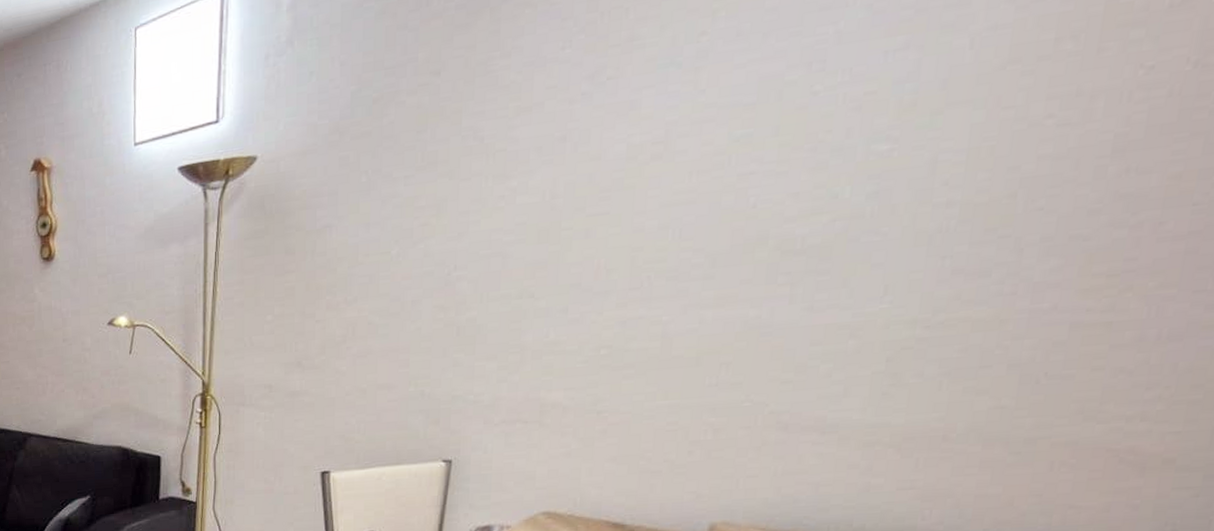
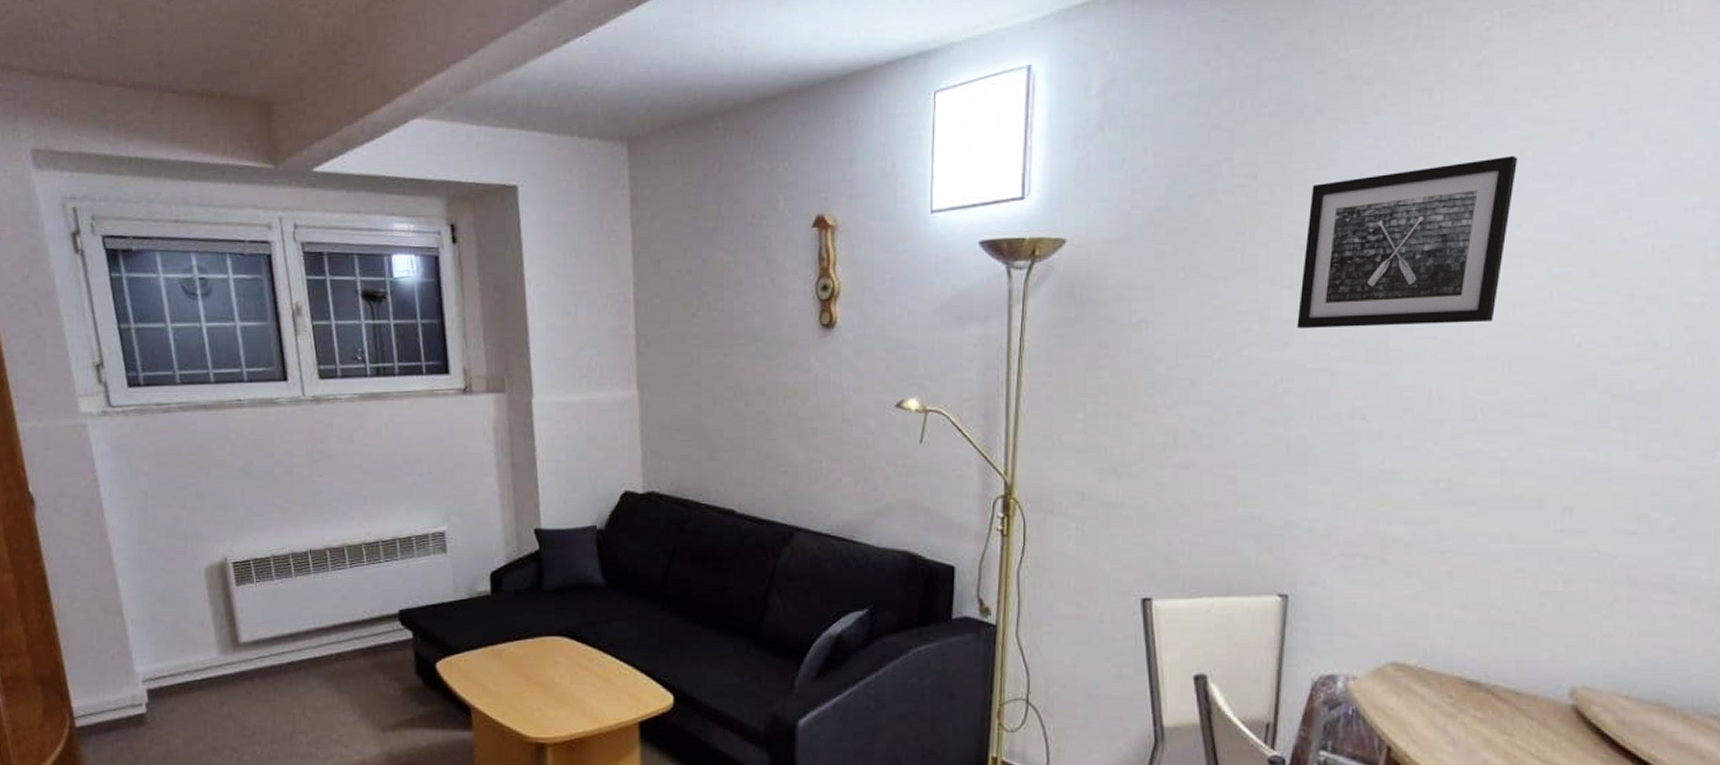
wall art: none [472,18,710,218] -> present [1297,155,1518,329]

